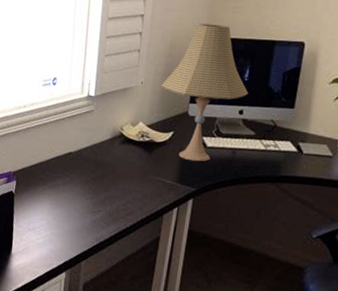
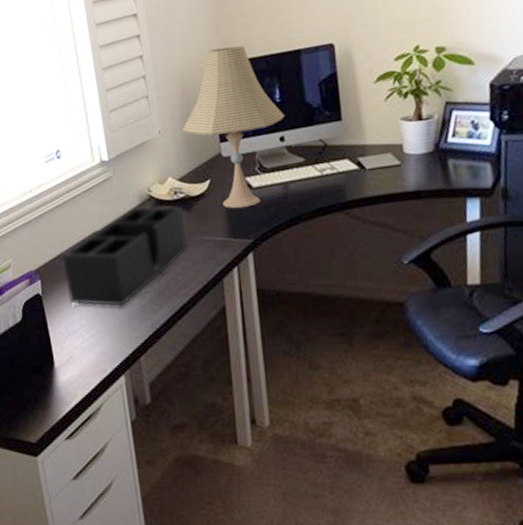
desk organizer: none [35,139,145,218] -> present [62,206,188,307]

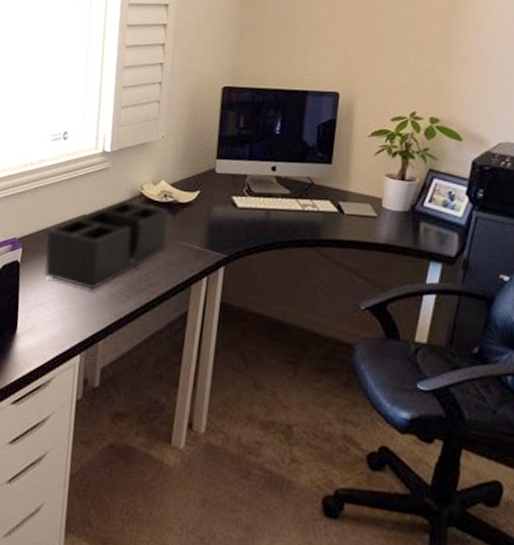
desk lamp: present [182,45,285,208] -> none [184,72,281,224]

